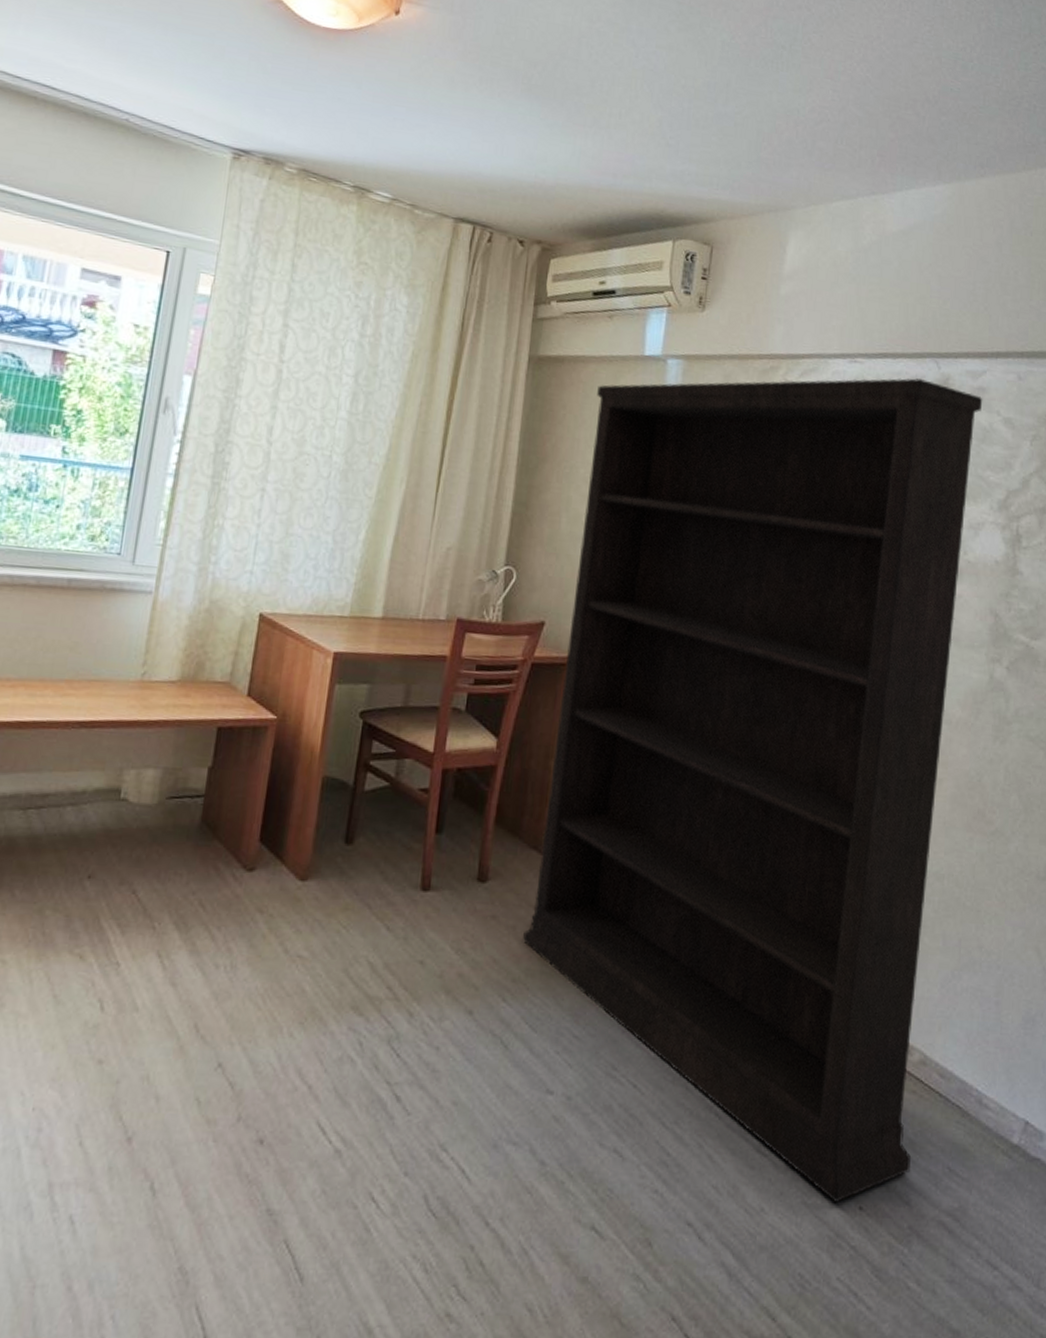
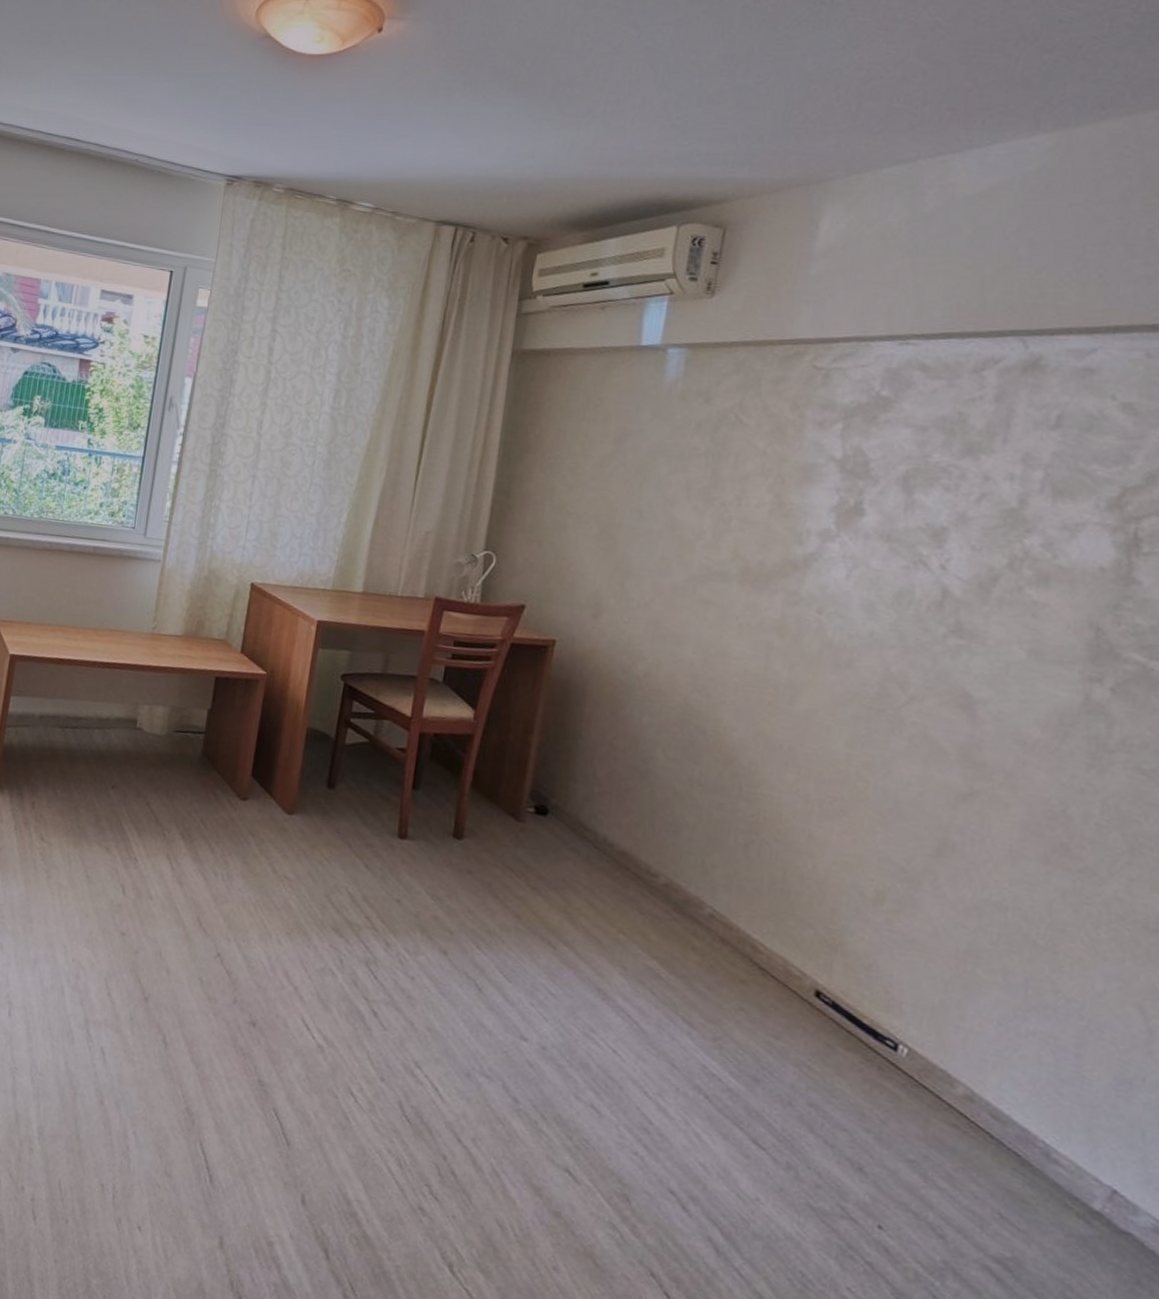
bookshelf: present [523,378,983,1204] -> none [498,360,1091,1216]

